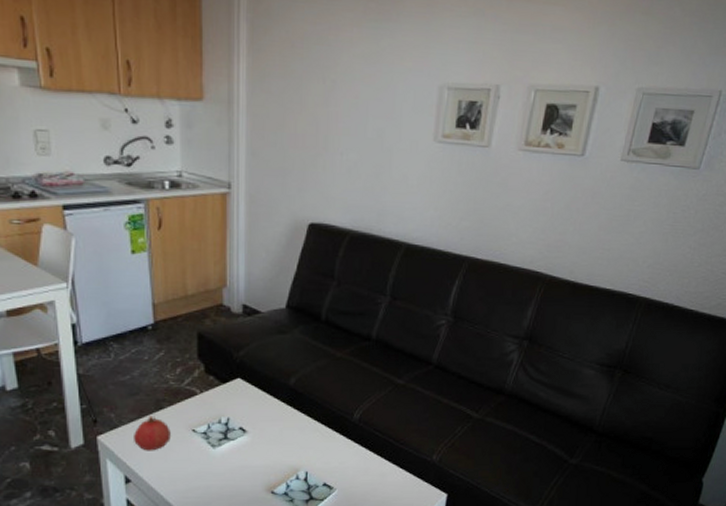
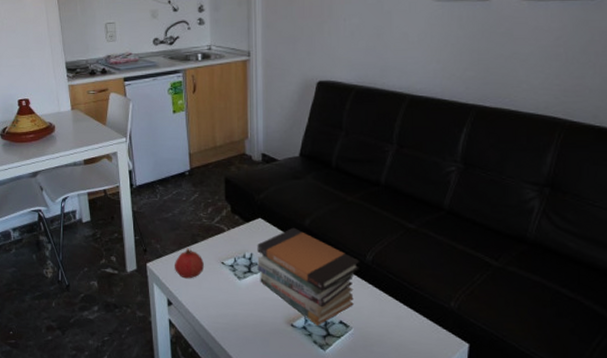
book stack: none [235,387,347,490] -> present [257,227,360,326]

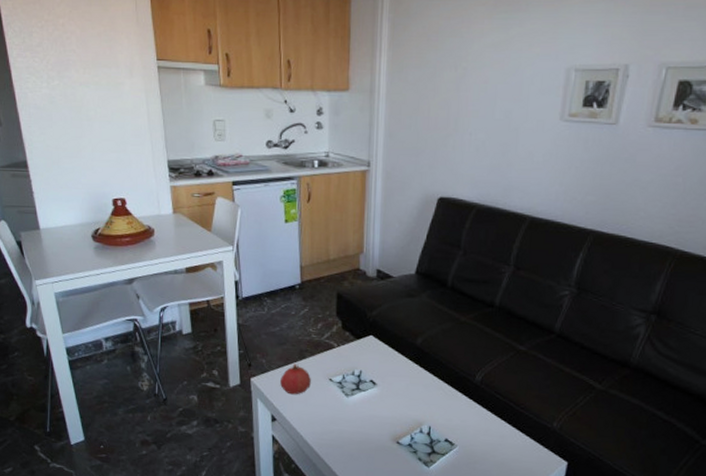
book stack: present [257,227,360,326] -> none [366,346,469,443]

